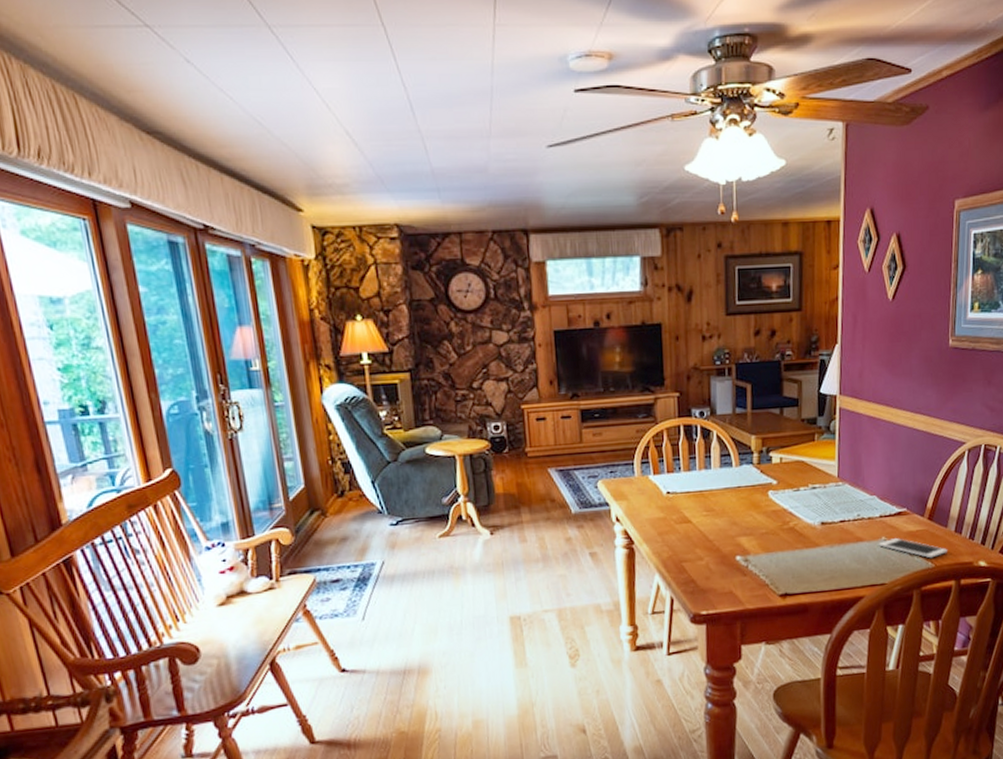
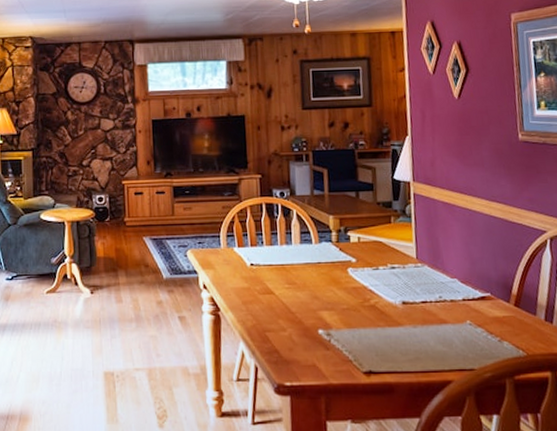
cell phone: present [878,538,947,559] -> none [463,323,539,347]

